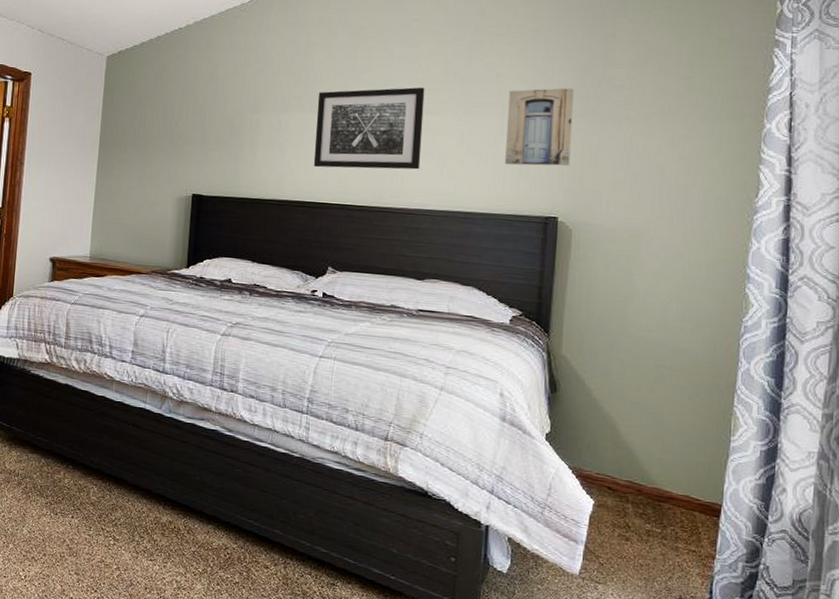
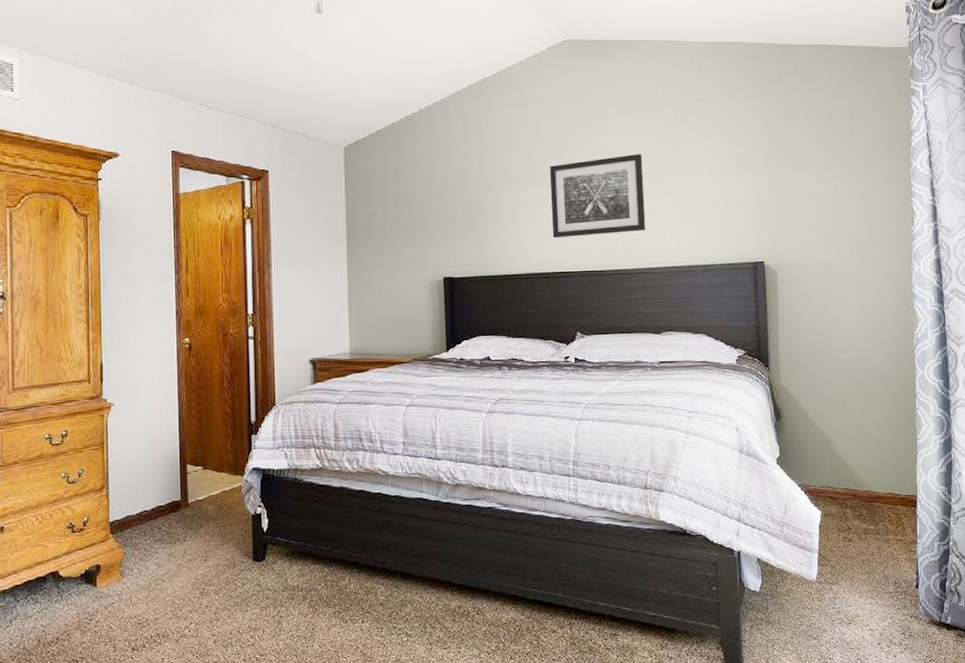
wall art: present [505,88,574,166] -> none [713,144,768,219]

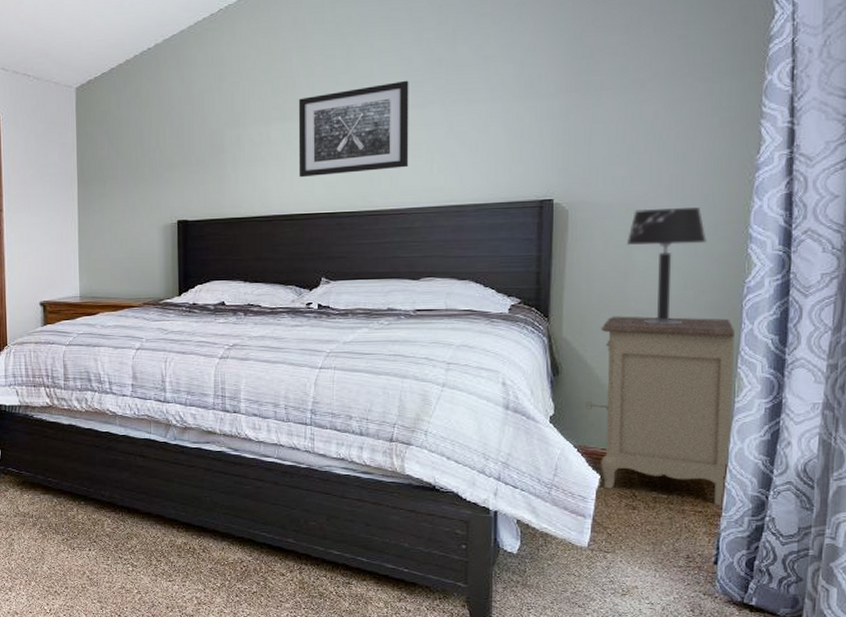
nightstand: none [803,364,919,534] -> present [585,316,735,507]
table lamp: none [823,270,883,372] -> present [626,207,707,324]

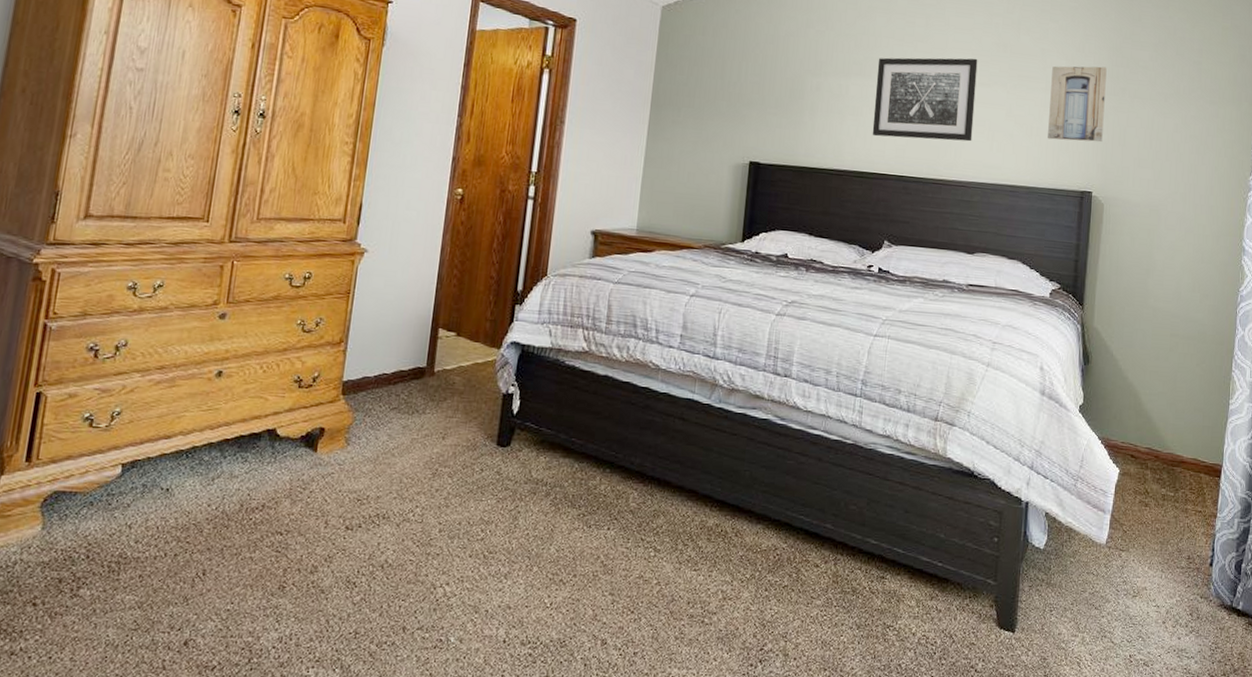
wall art: none [496,62,565,151] -> present [1048,66,1107,142]
nightstand: present [585,316,735,507] -> none [1109,310,1230,508]
table lamp: present [626,207,707,324] -> none [1148,211,1211,324]

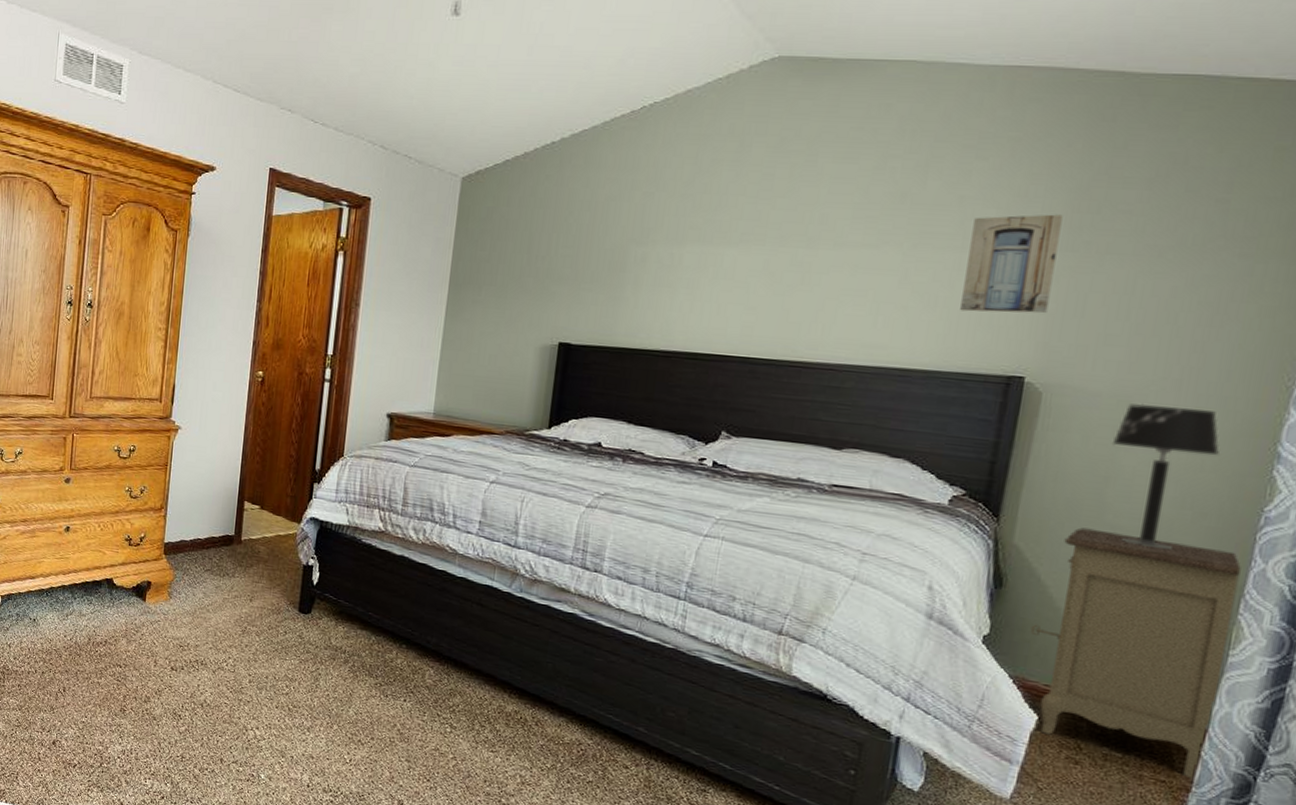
wall art: present [872,57,978,142] -> none [710,213,862,316]
nightstand: none [1109,310,1230,508] -> present [1030,527,1241,781]
table lamp: none [1148,211,1211,324] -> present [1111,403,1220,550]

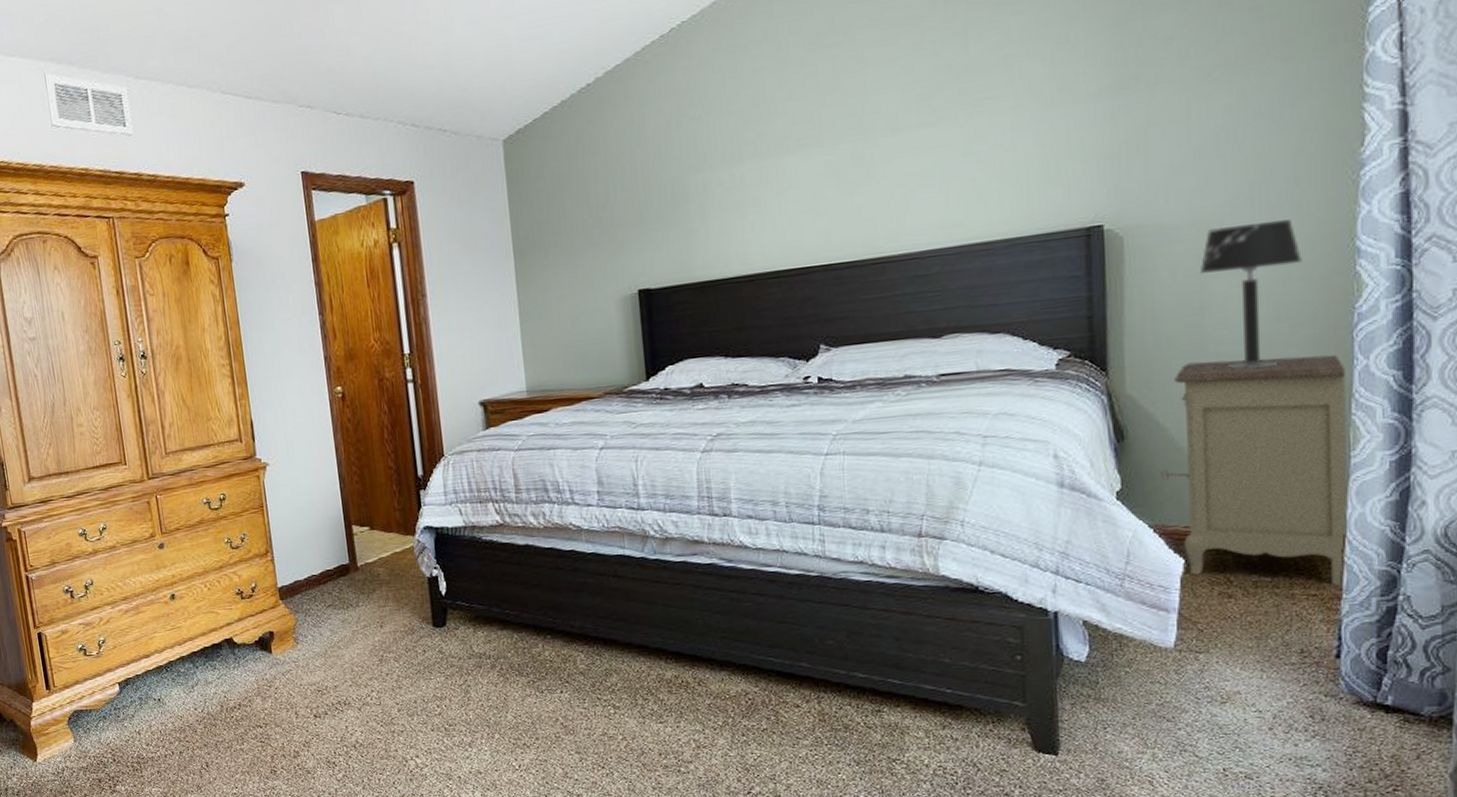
wall art: present [960,214,1063,314] -> none [1022,54,1111,172]

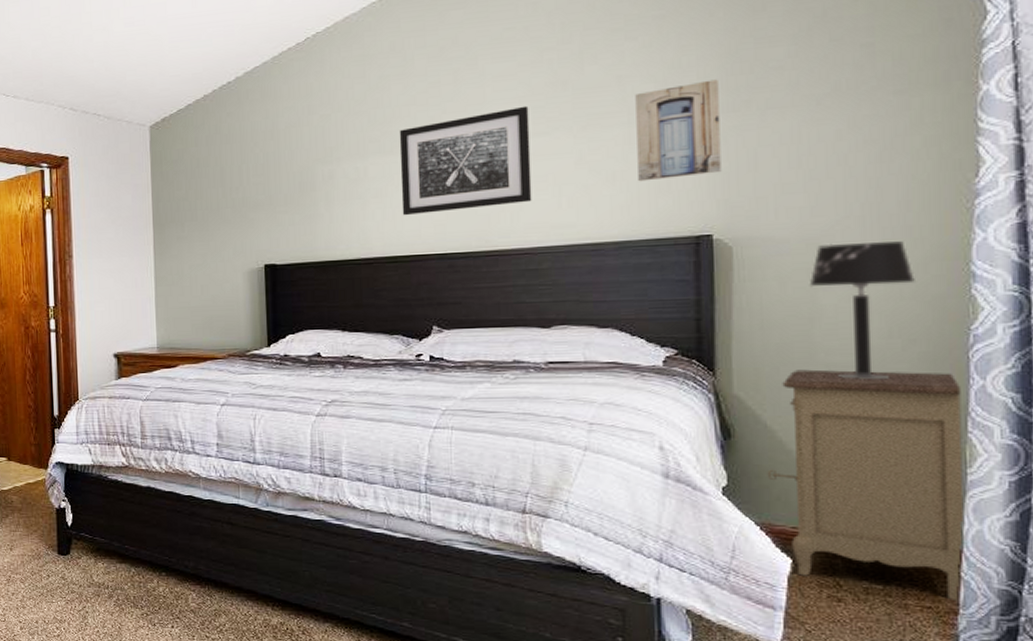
wall art: none [776,94,919,226] -> present [399,105,532,216]
wall art: none [1022,54,1111,172] -> present [635,79,722,182]

